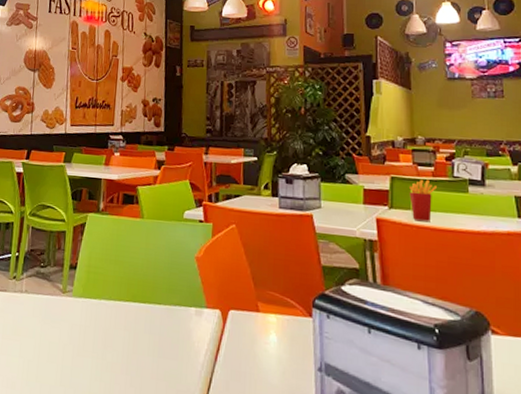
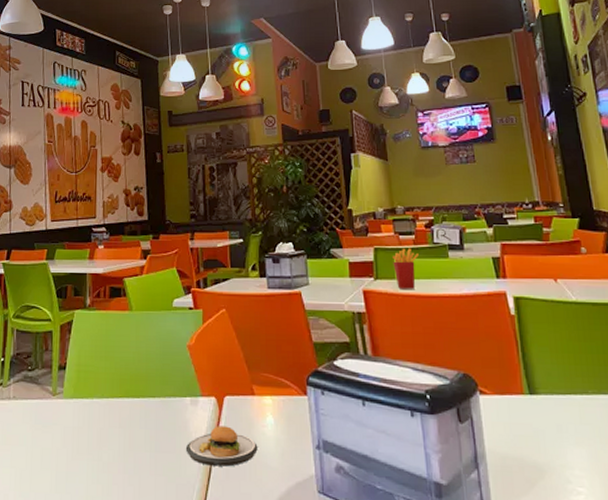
burger: none [187,338,259,379] -> present [185,426,258,467]

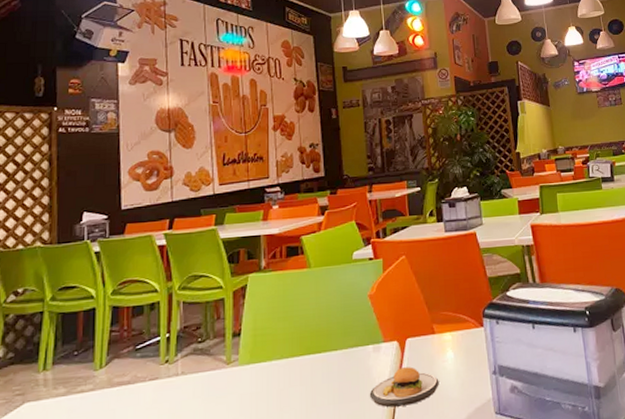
french fries: present [393,248,419,290] -> none [556,183,577,221]

